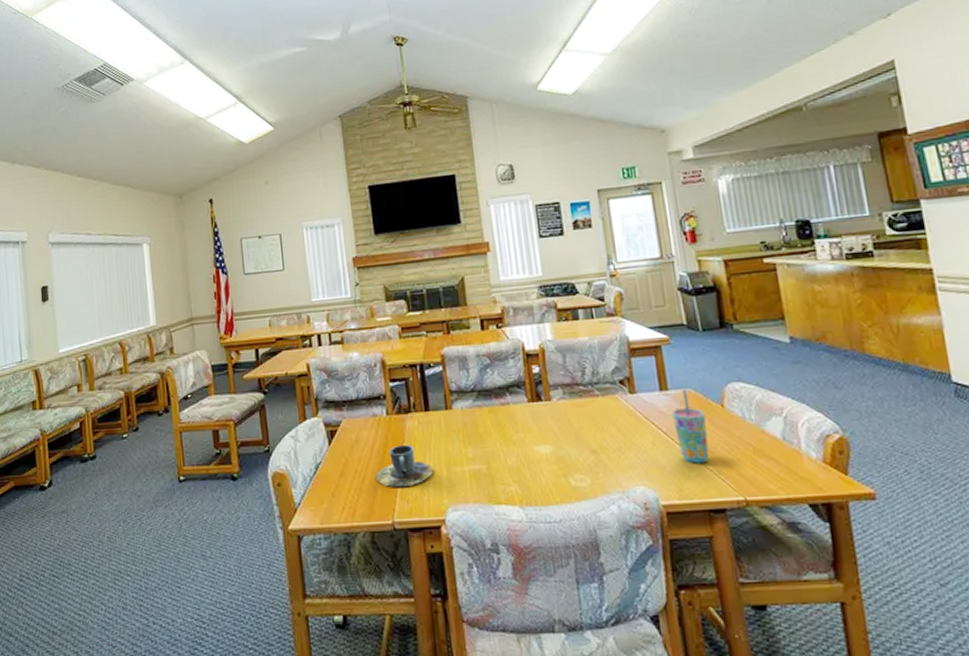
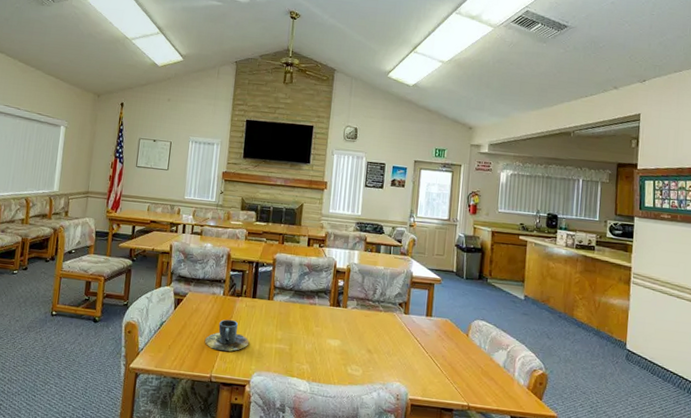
cup: present [671,389,710,464] -> none [430,318,455,374]

